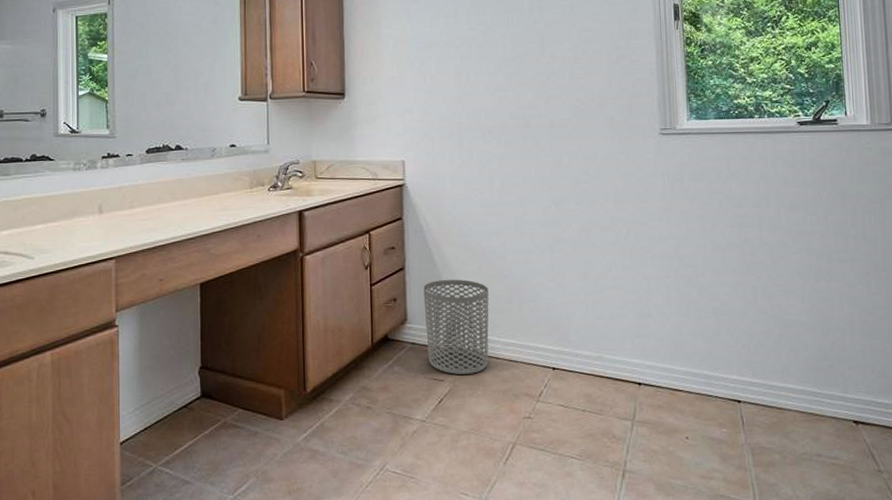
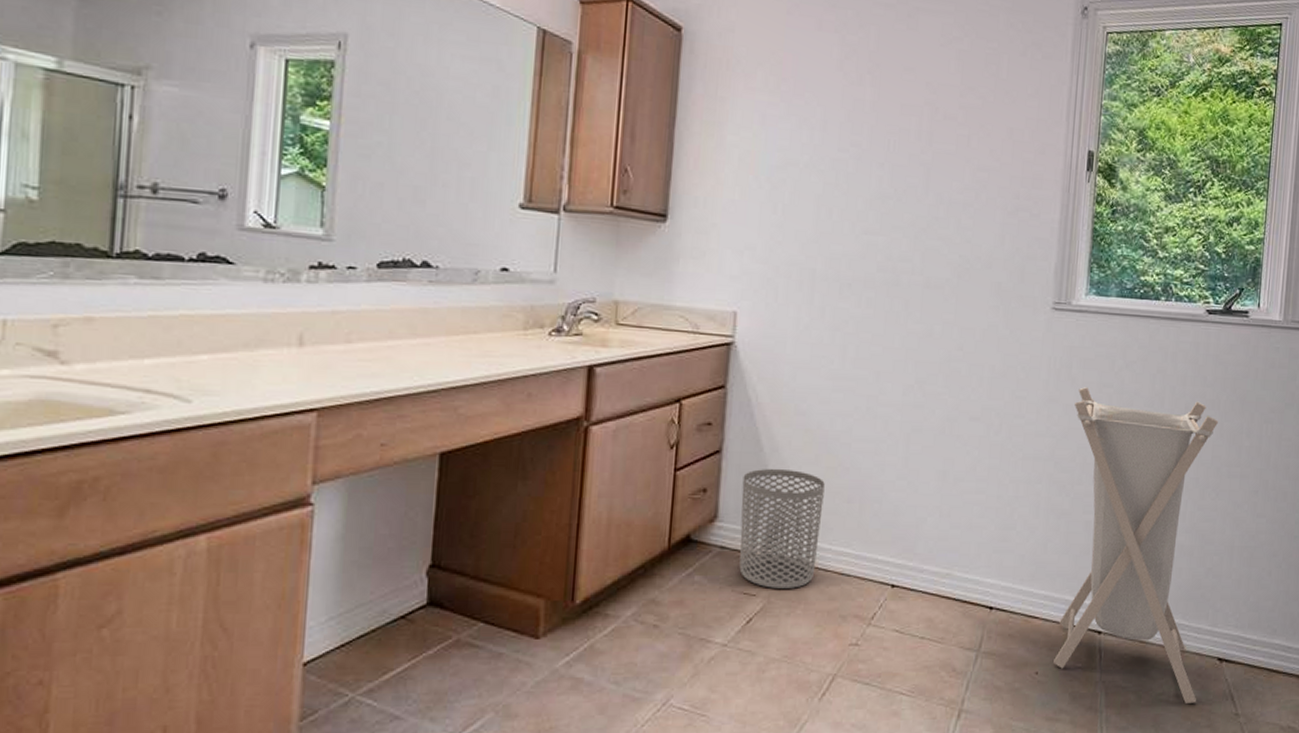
laundry hamper: none [690,195,839,463] -> present [1054,387,1218,705]

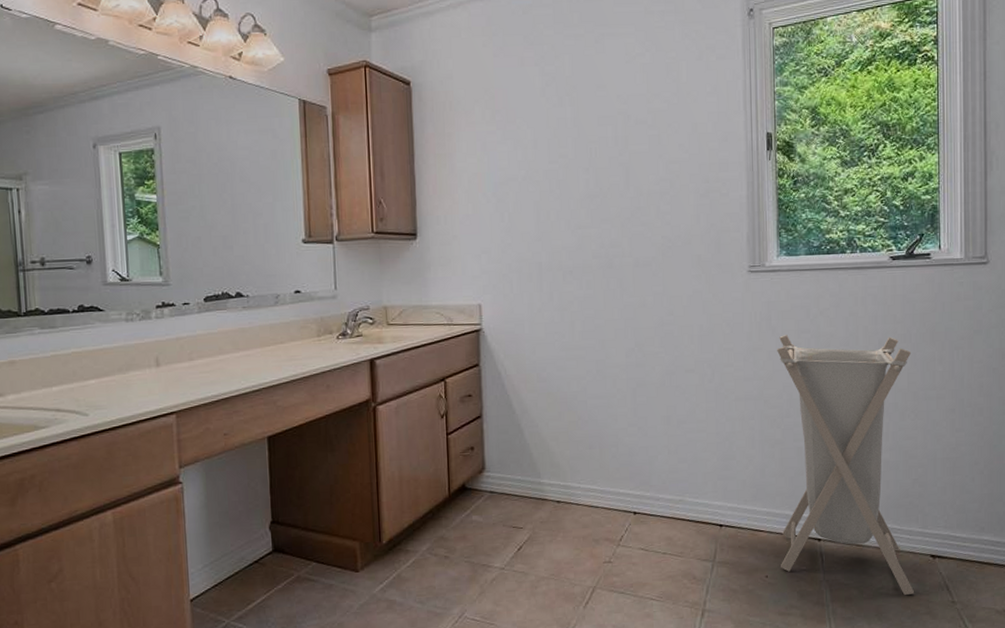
waste bin: present [739,468,825,588] -> none [501,426,570,522]

